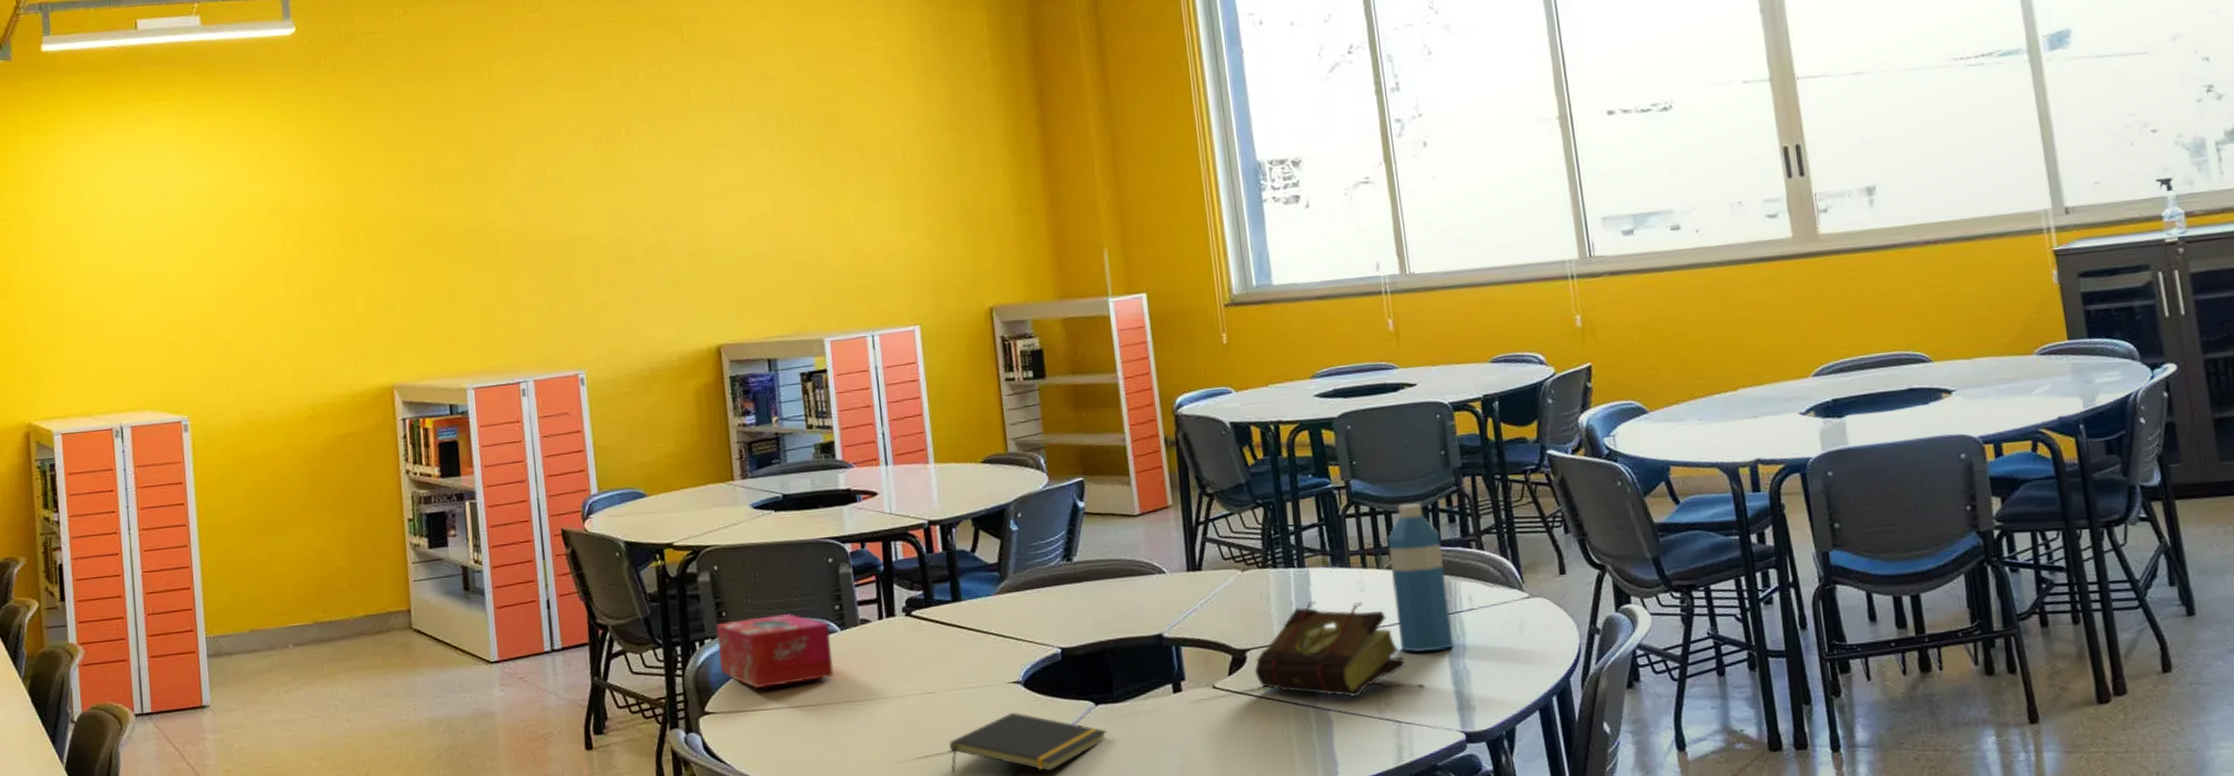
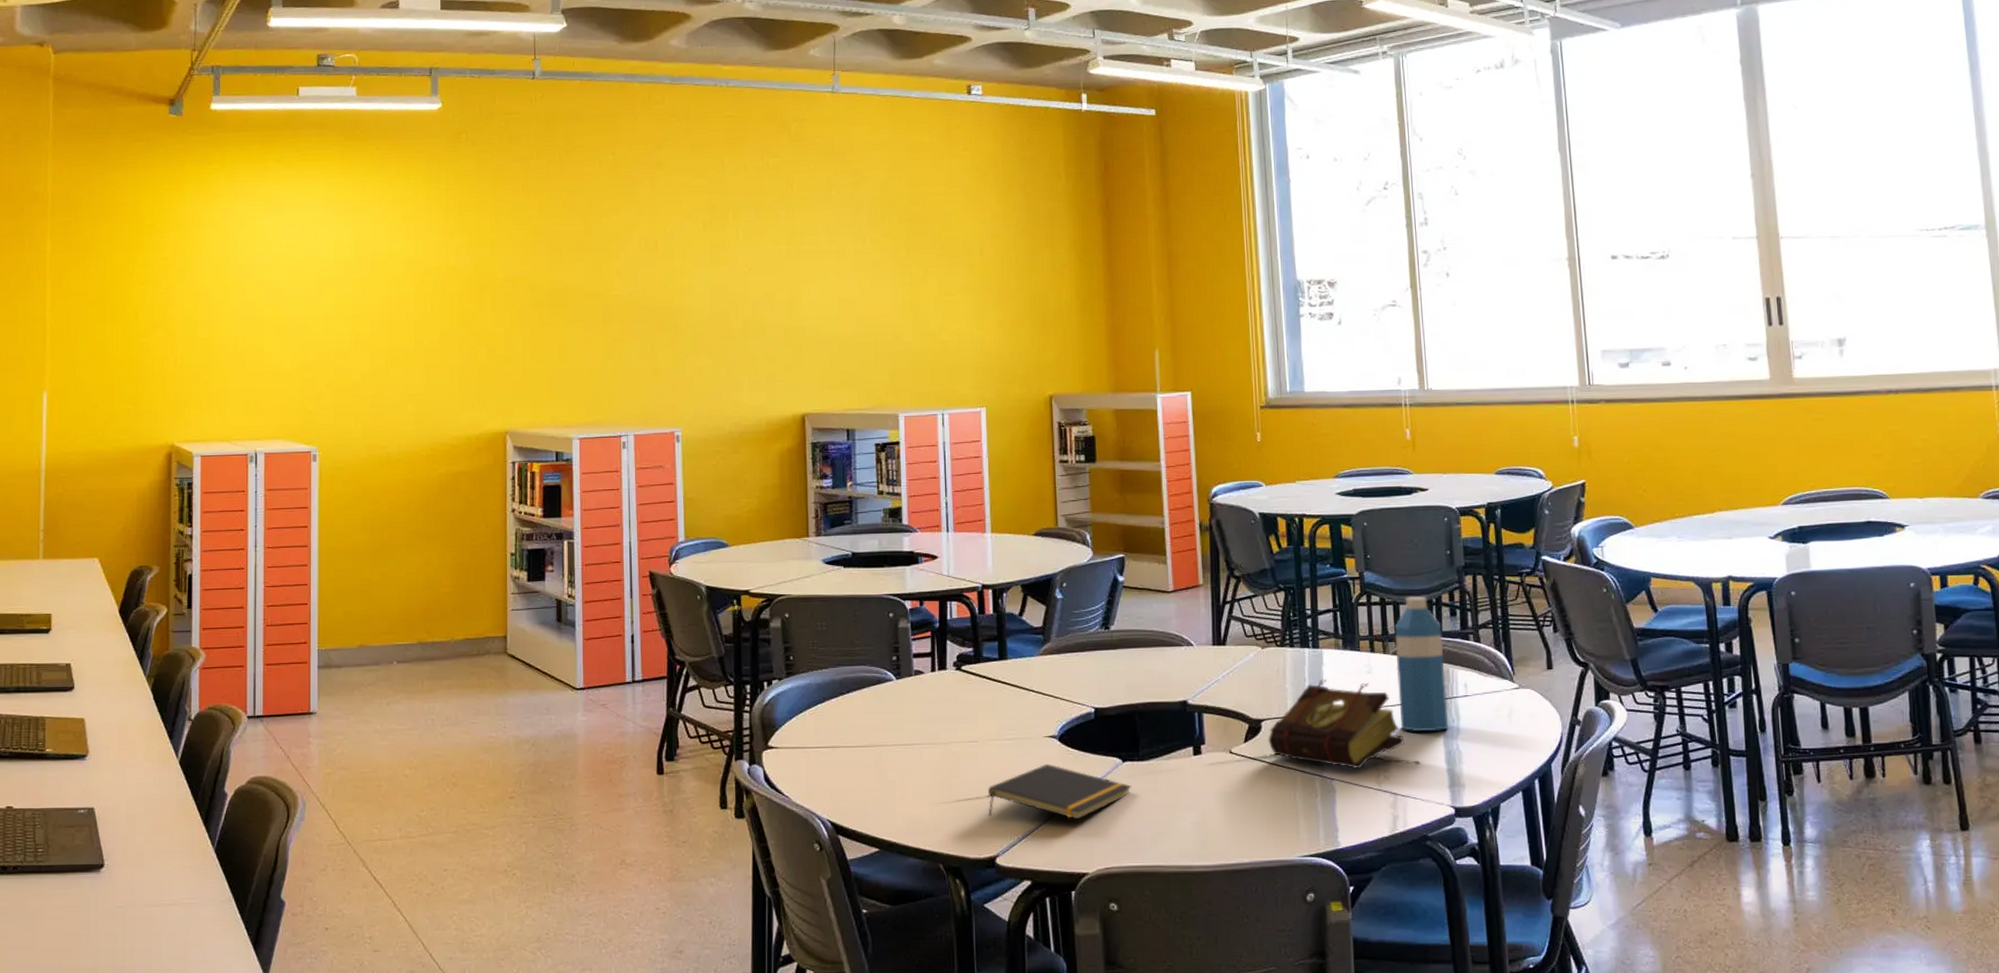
tissue box: present [716,613,834,688] -> none [783,661,888,727]

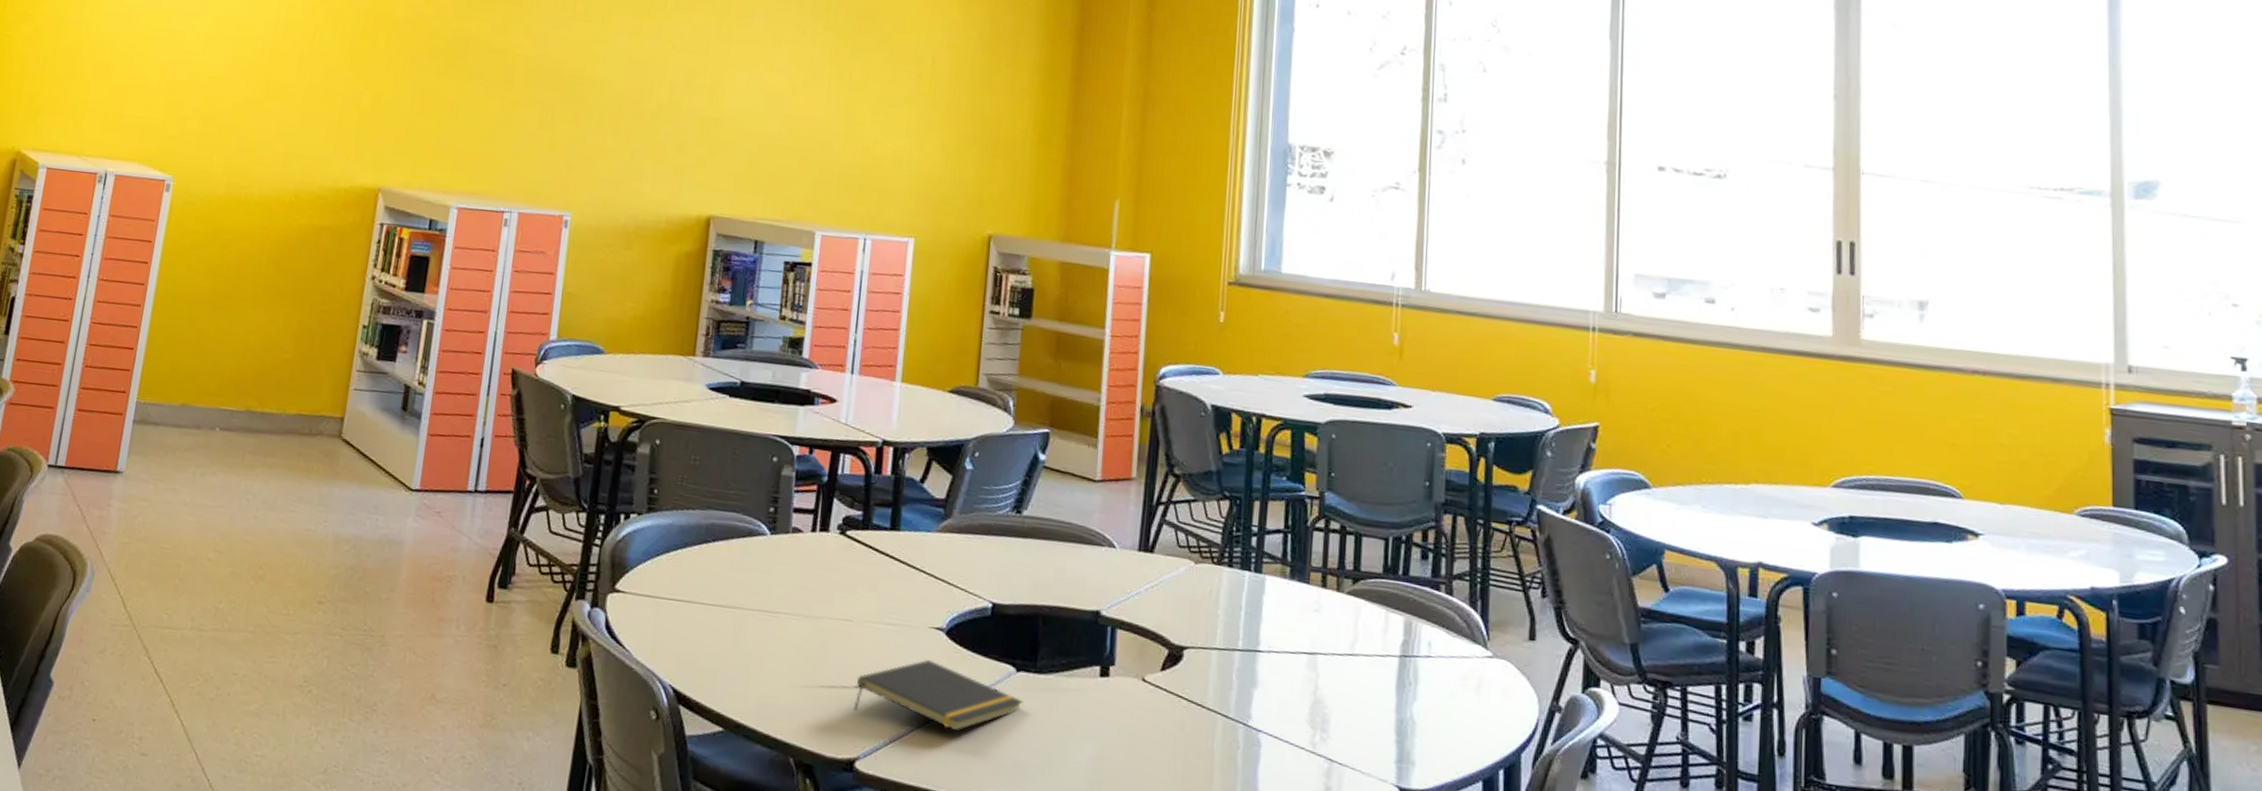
book: present [1268,679,1421,770] -> none [1189,610,1366,731]
water bottle: present [1394,596,1448,731] -> none [1347,529,1410,694]

